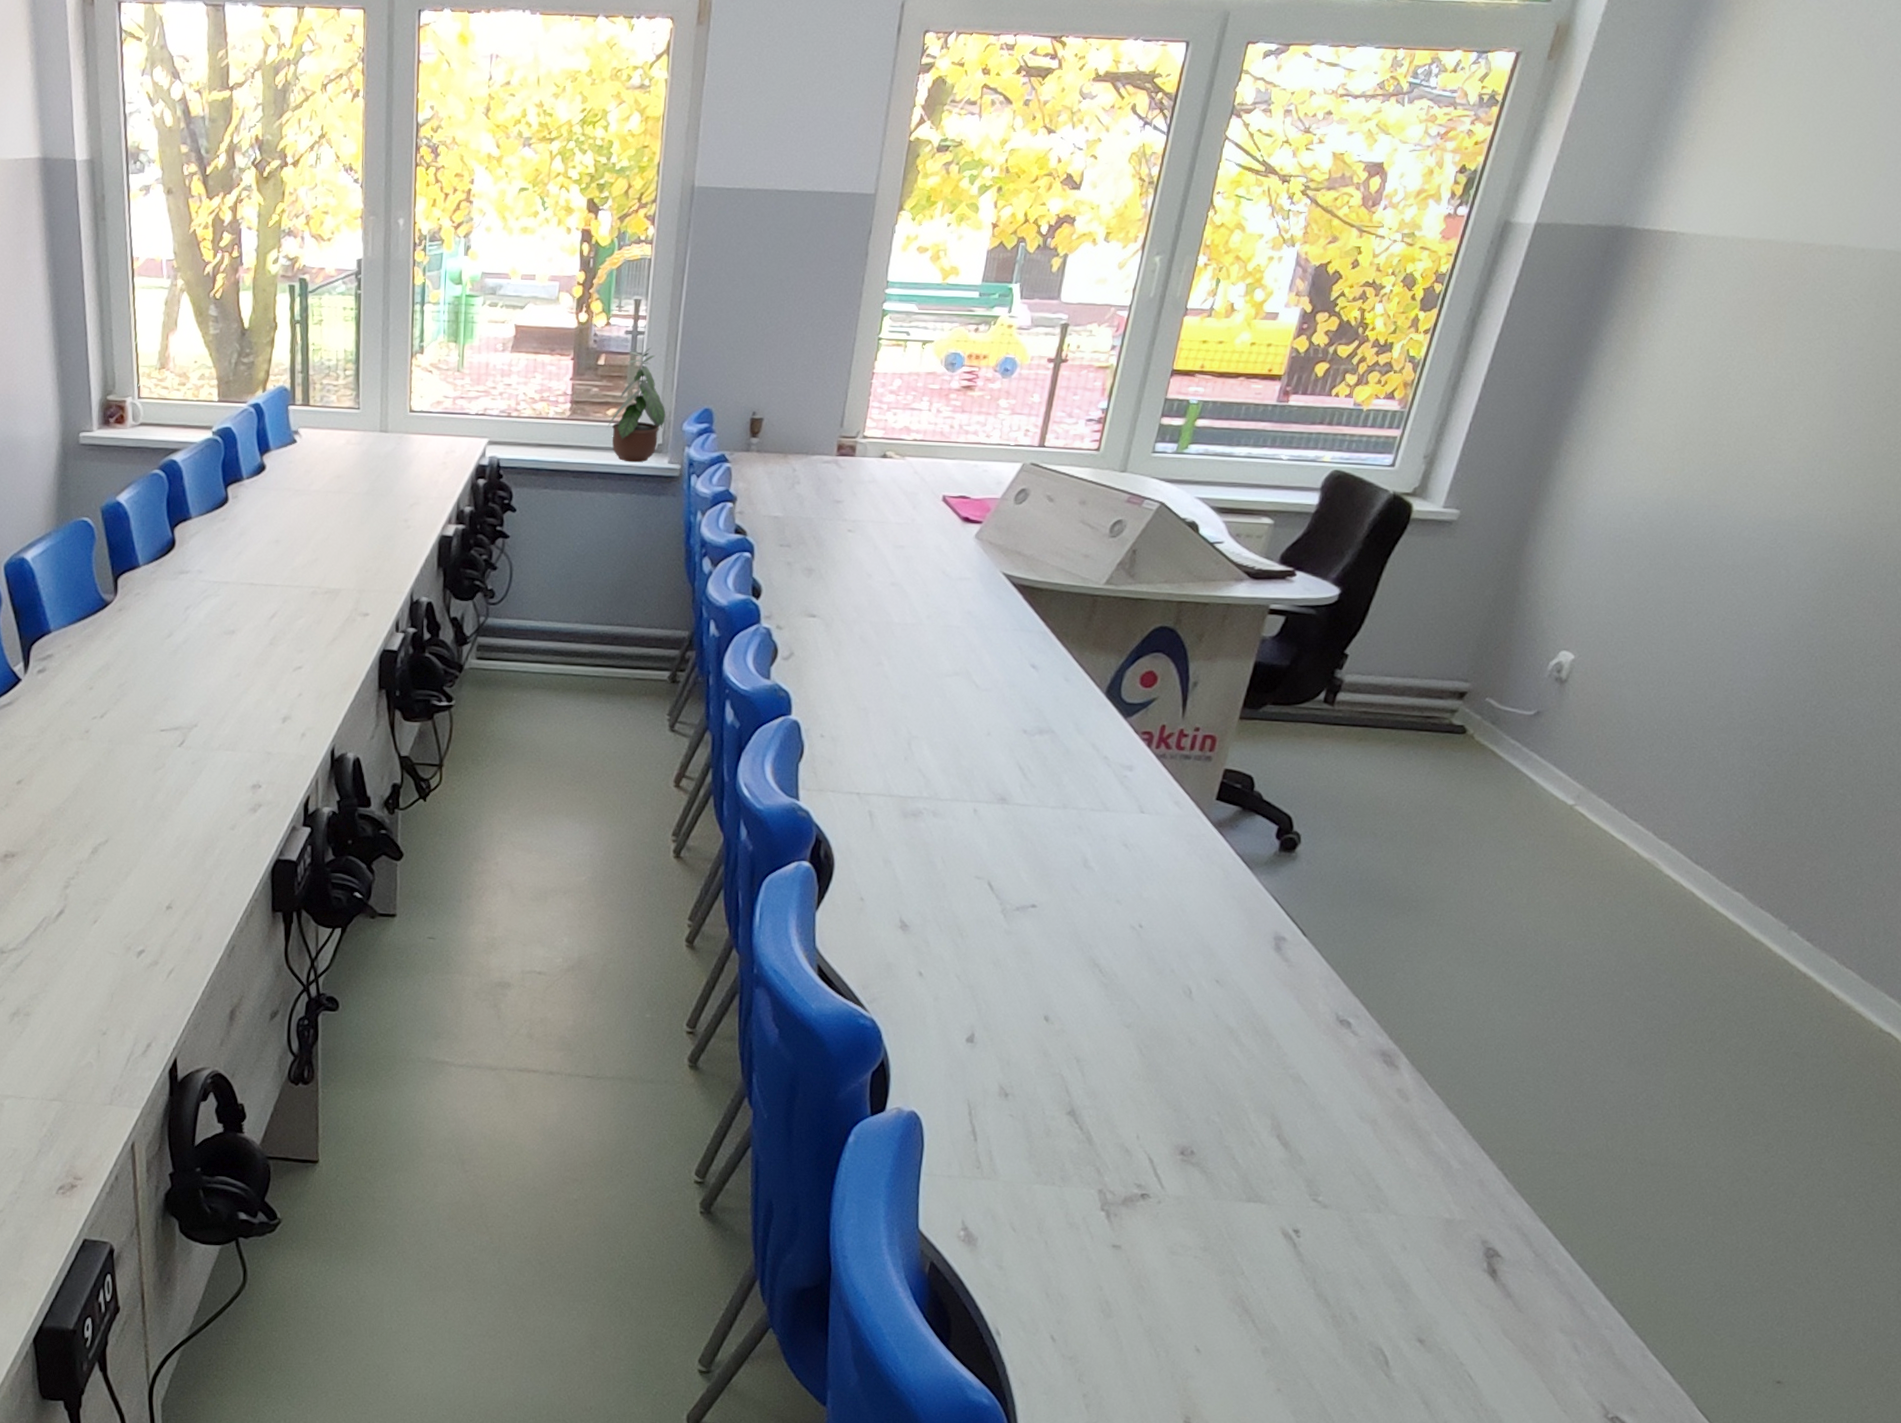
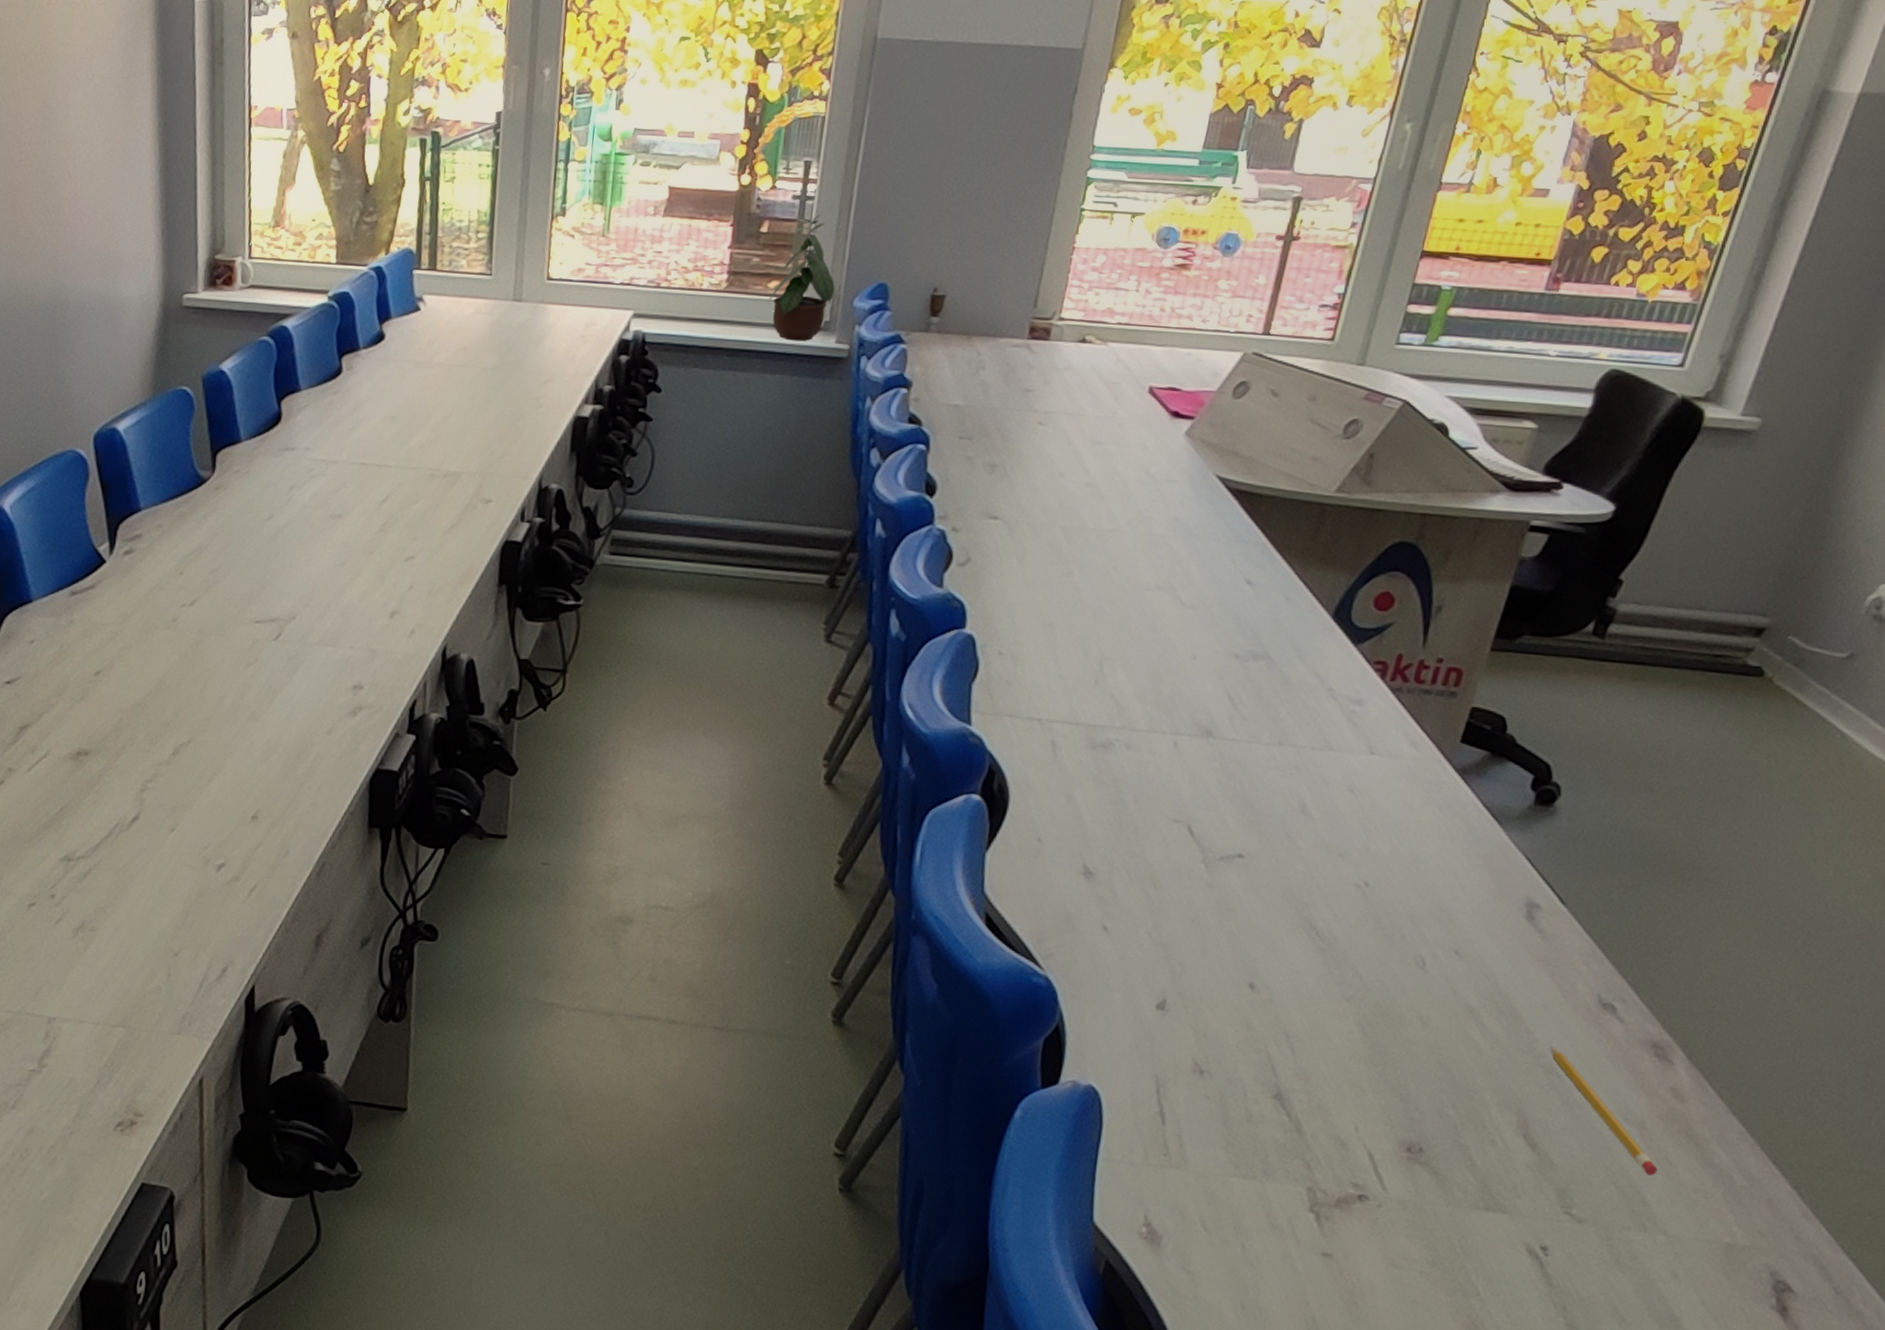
pencil: none [1296,1058,1388,1165] -> present [1549,1046,1658,1176]

